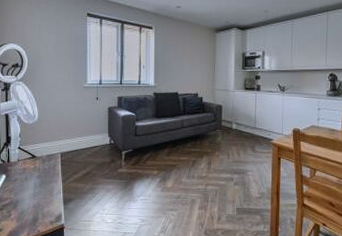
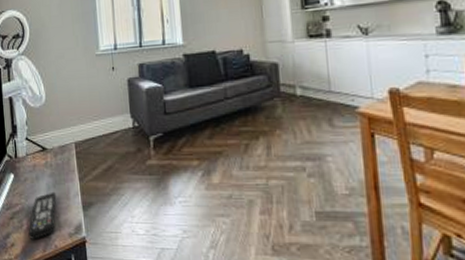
remote control: none [15,189,42,226] -> present [28,191,57,239]

